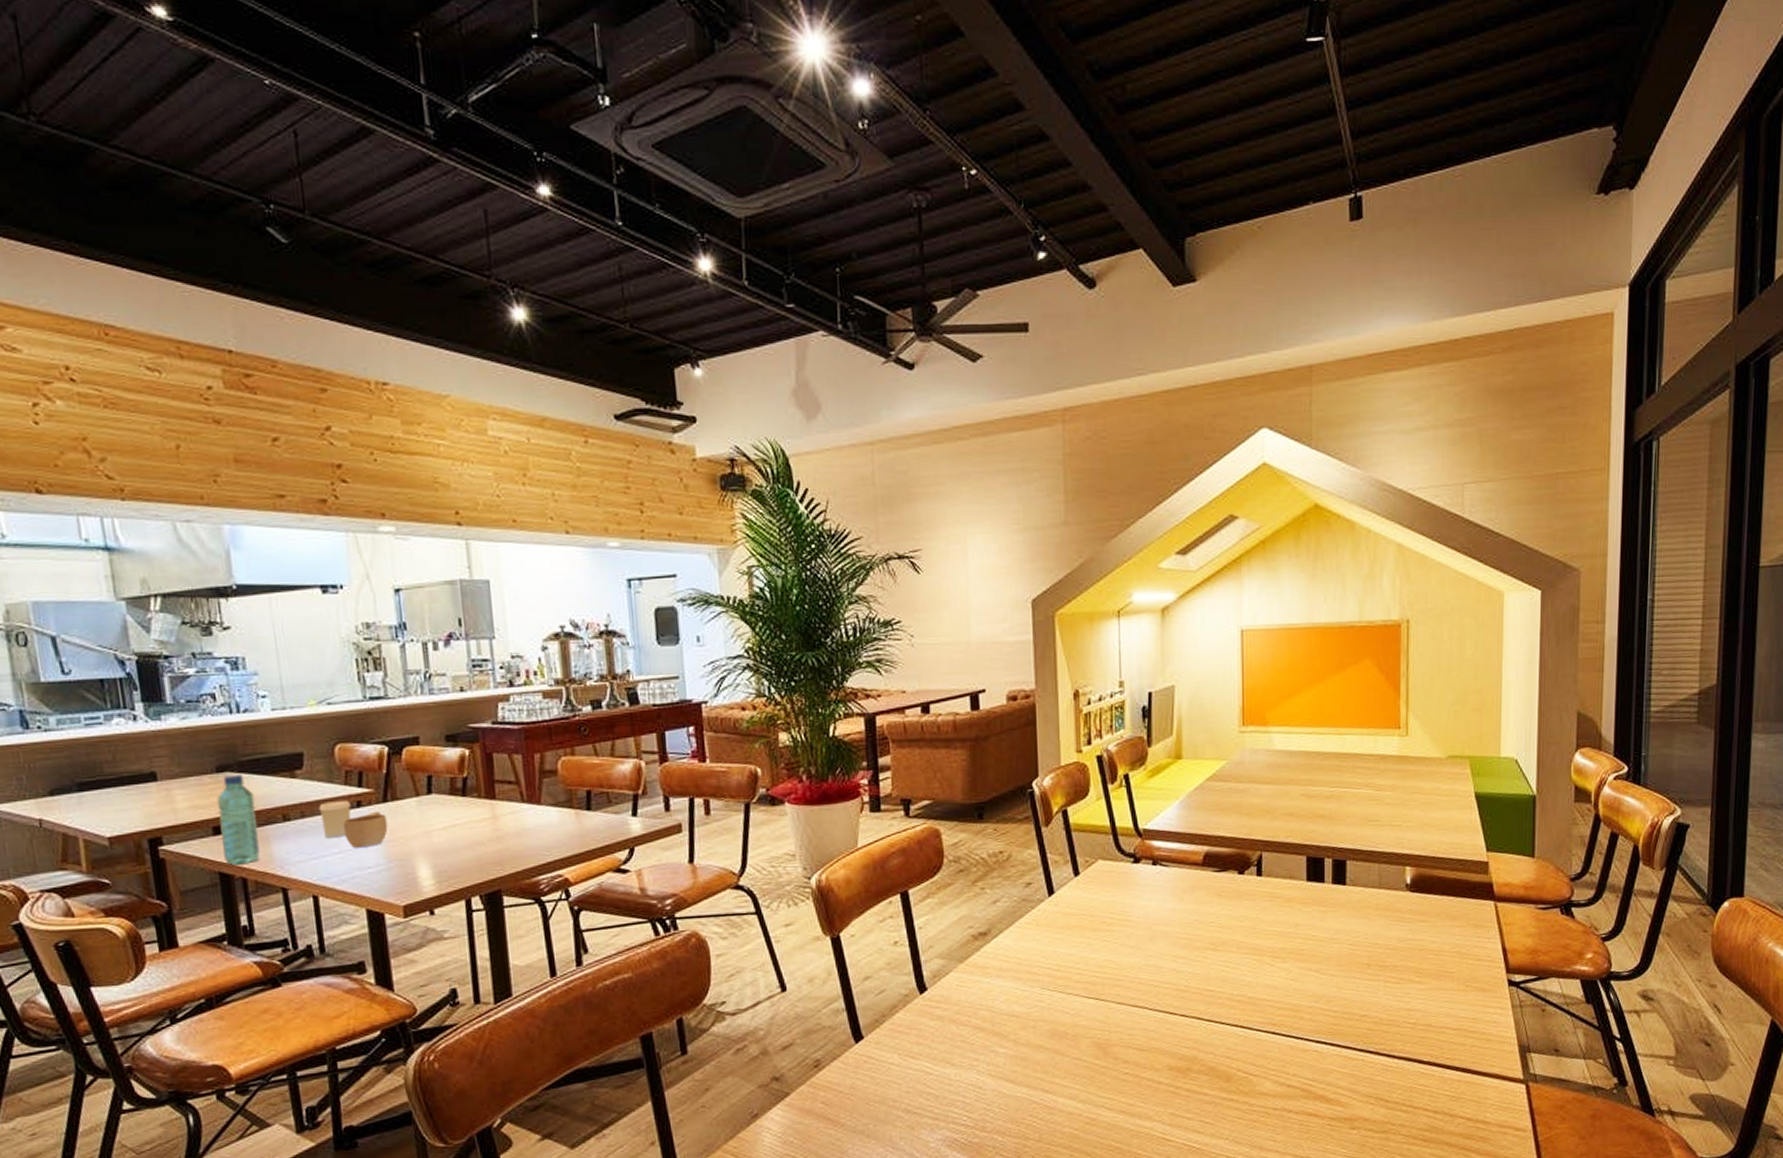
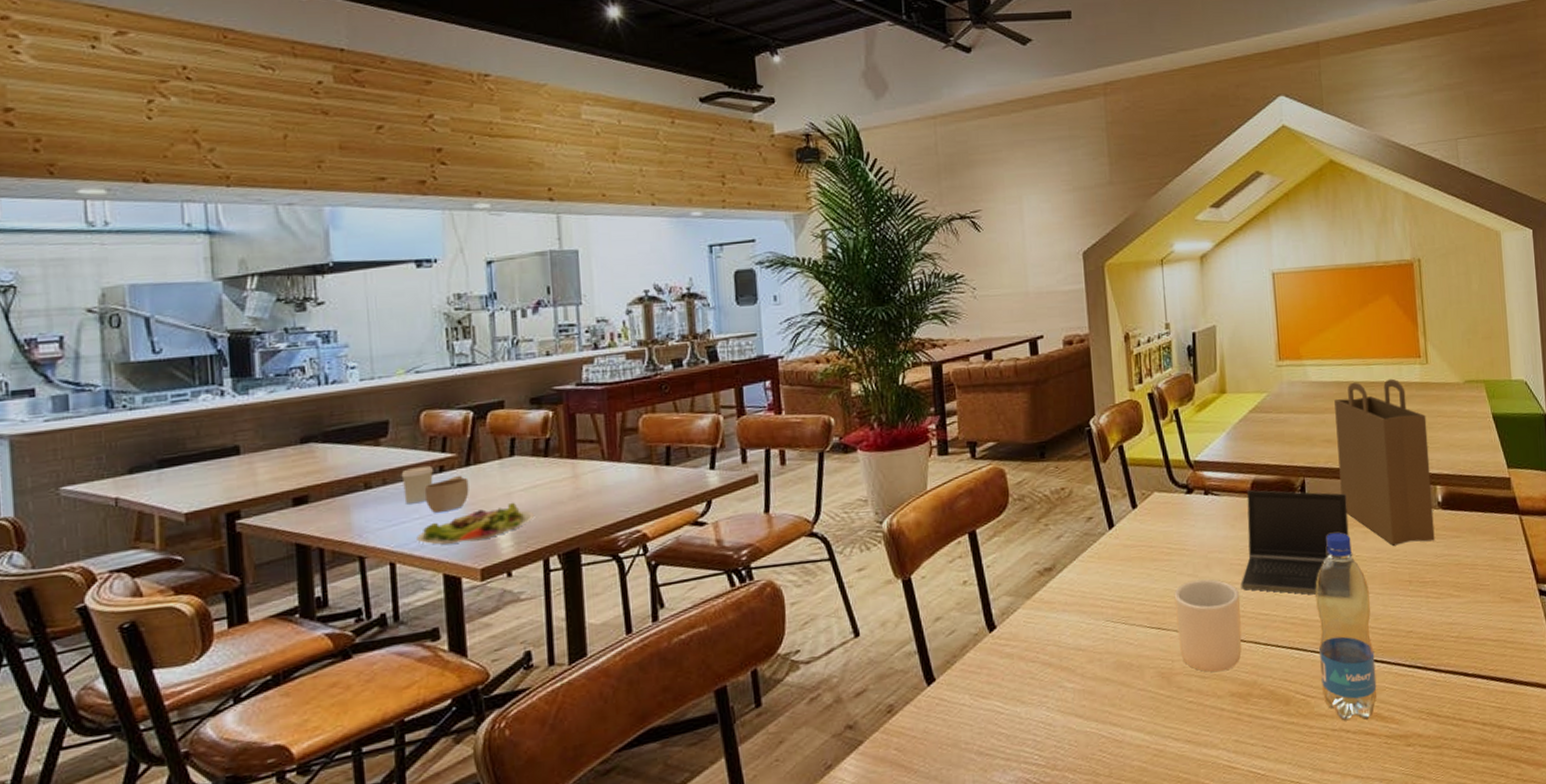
water bottle: present [217,775,260,865] -> none [299,445,340,536]
salad plate: none [338,840,454,881] -> present [417,502,534,545]
mug: none [1114,951,1185,1046] -> present [1174,579,1242,673]
laptop computer: none [1186,863,1306,973] -> present [1241,490,1349,595]
bottle: none [1265,911,1324,1101] -> present [1315,532,1377,721]
shopping bag: none [1301,750,1401,927] -> present [1334,378,1435,546]

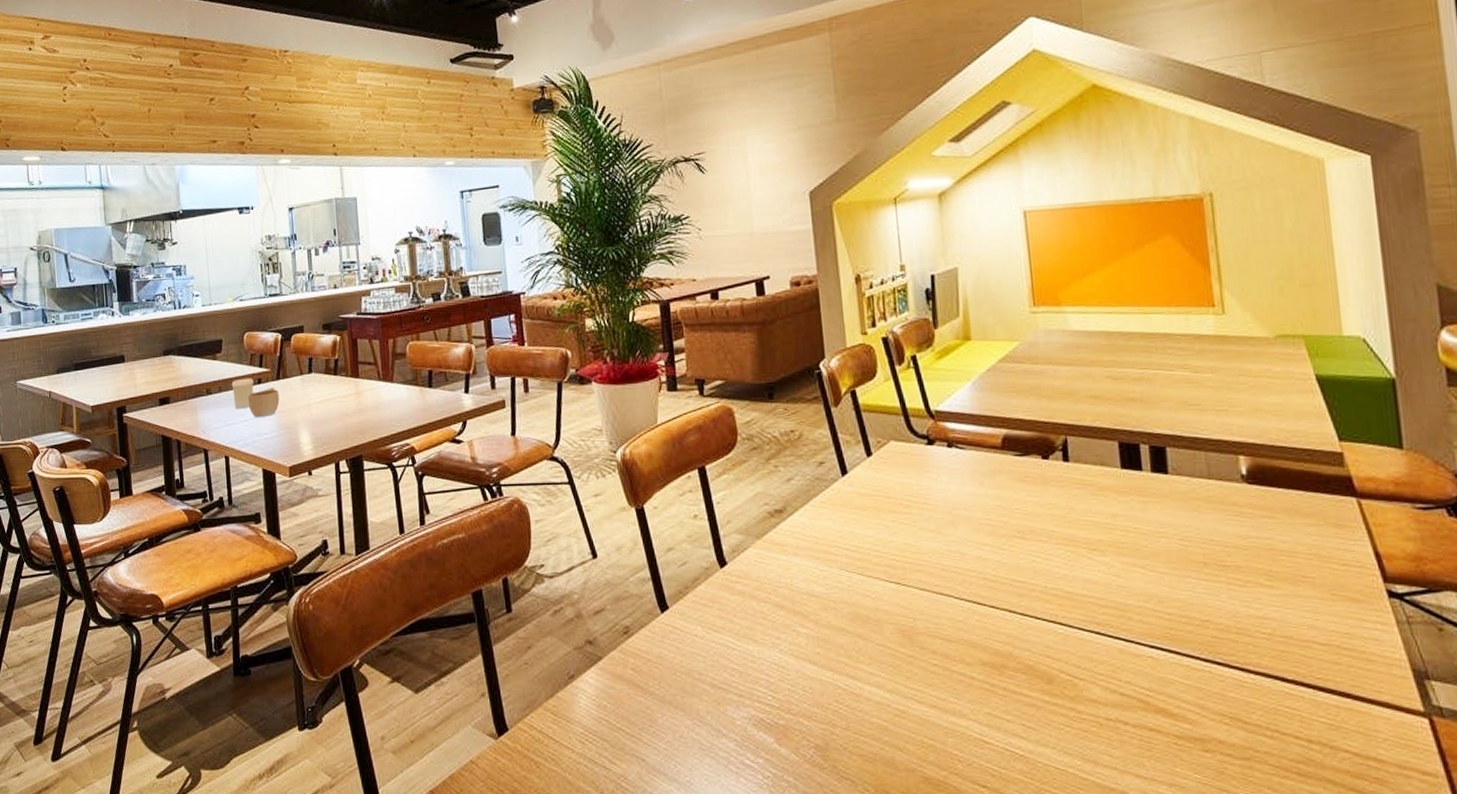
salad plate: present [417,502,534,545] -> none [243,412,327,445]
mug: present [1174,579,1242,673] -> none [914,537,994,637]
laptop computer: present [1241,490,1349,595] -> none [991,446,1124,566]
bottle: present [1315,532,1377,721] -> none [1082,500,1164,713]
shopping bag: present [1334,378,1435,546] -> none [1103,330,1238,520]

